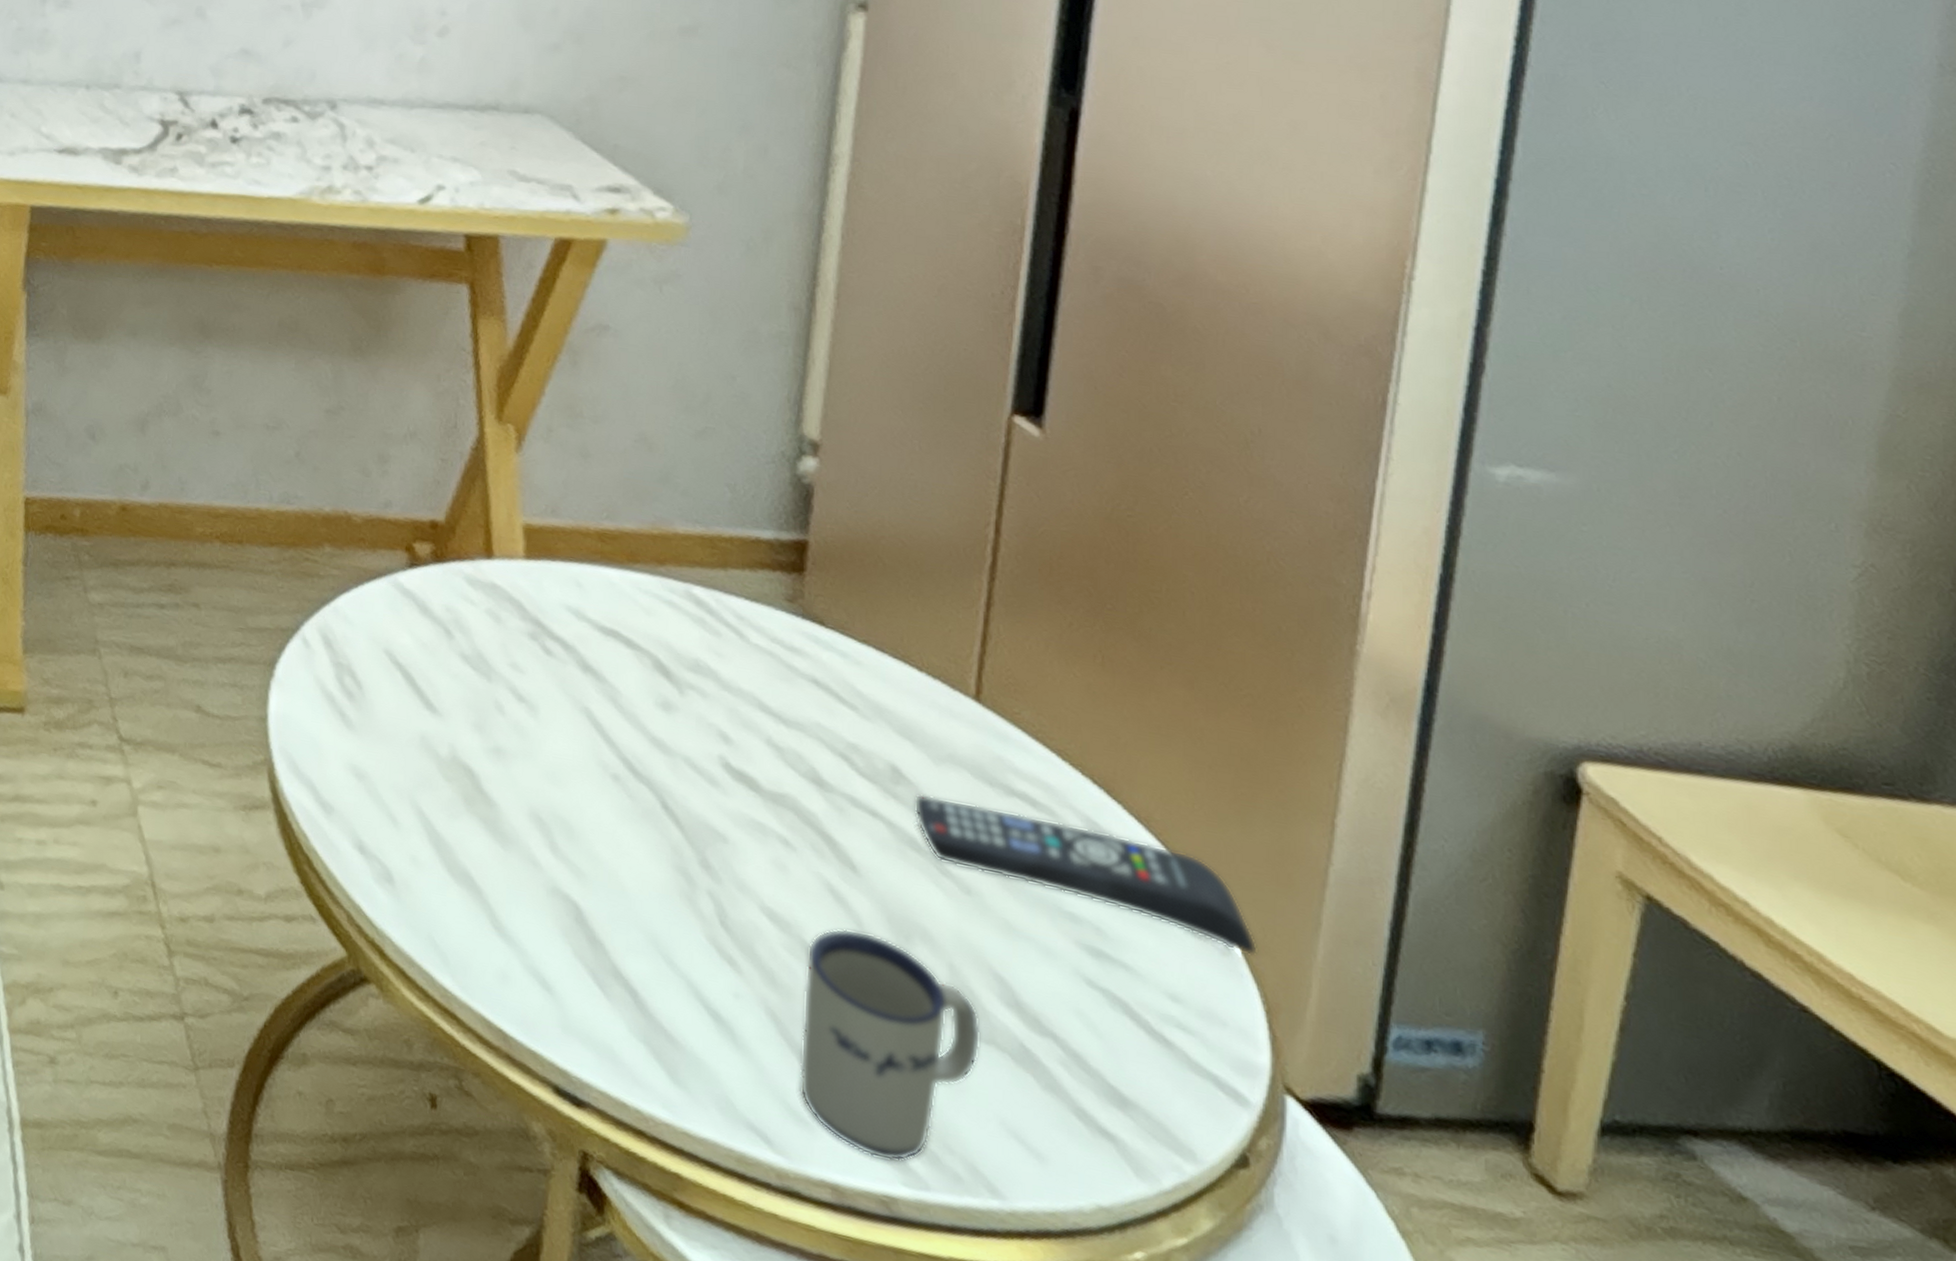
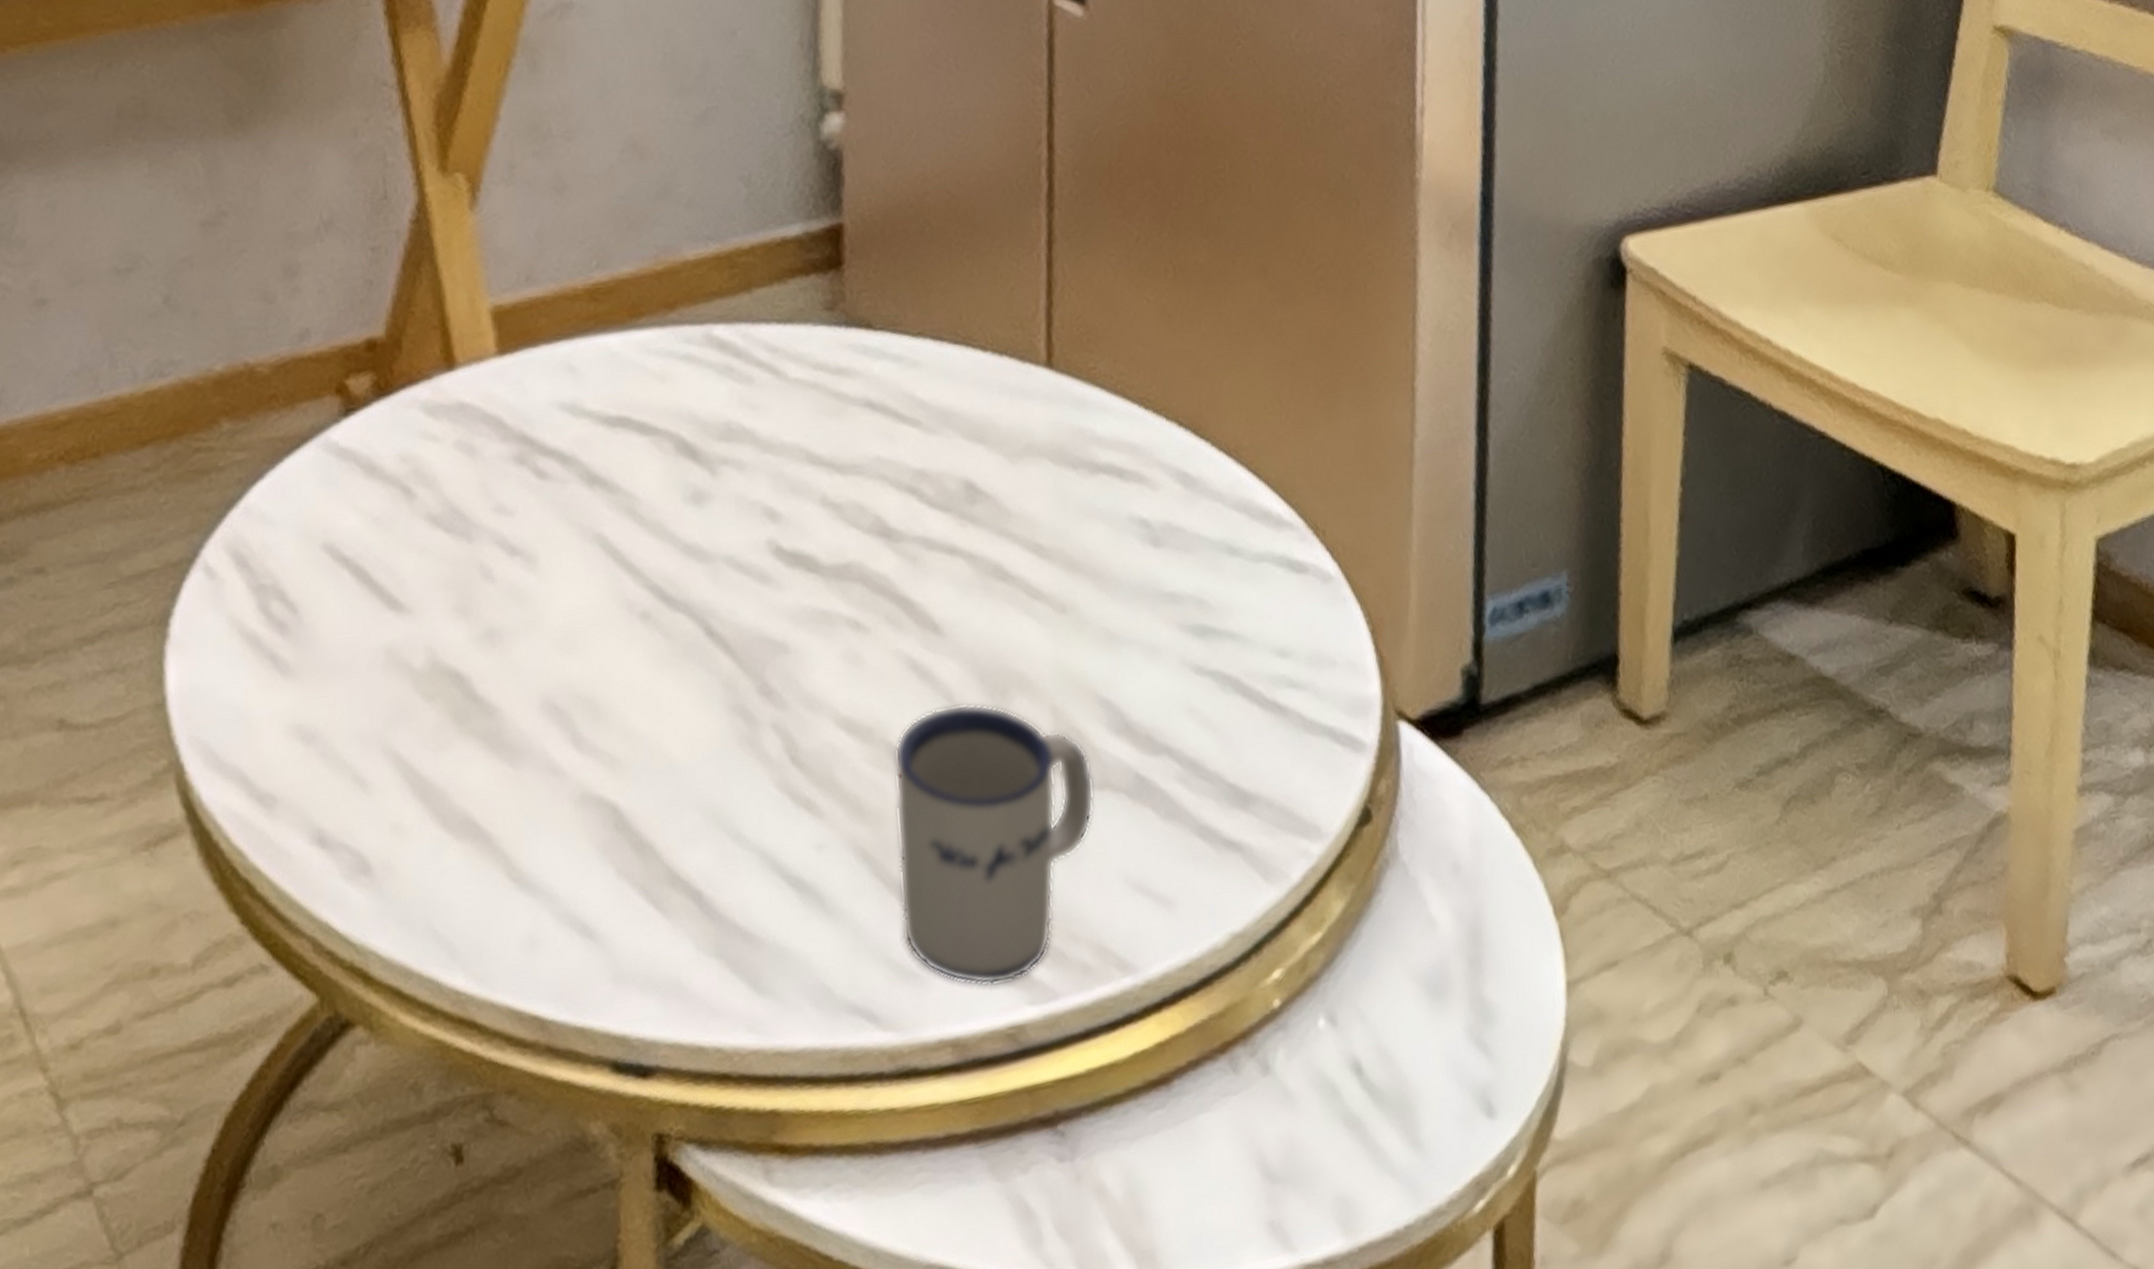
remote control: present [914,794,1257,956] -> none [994,475,1357,584]

